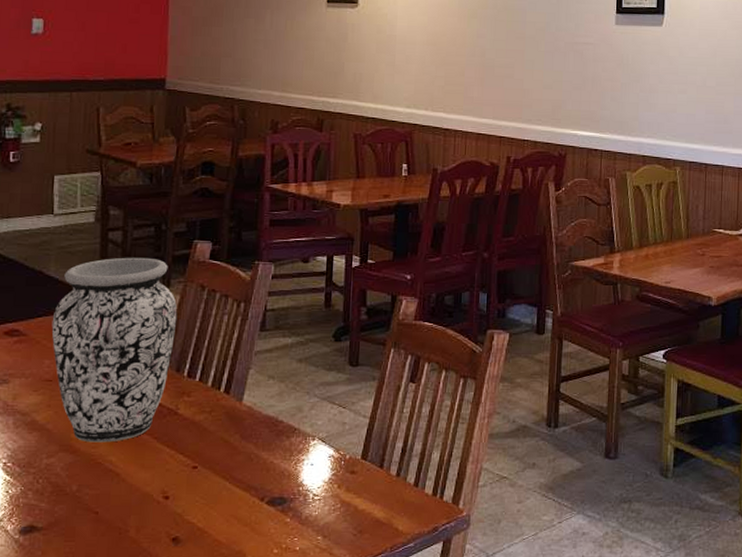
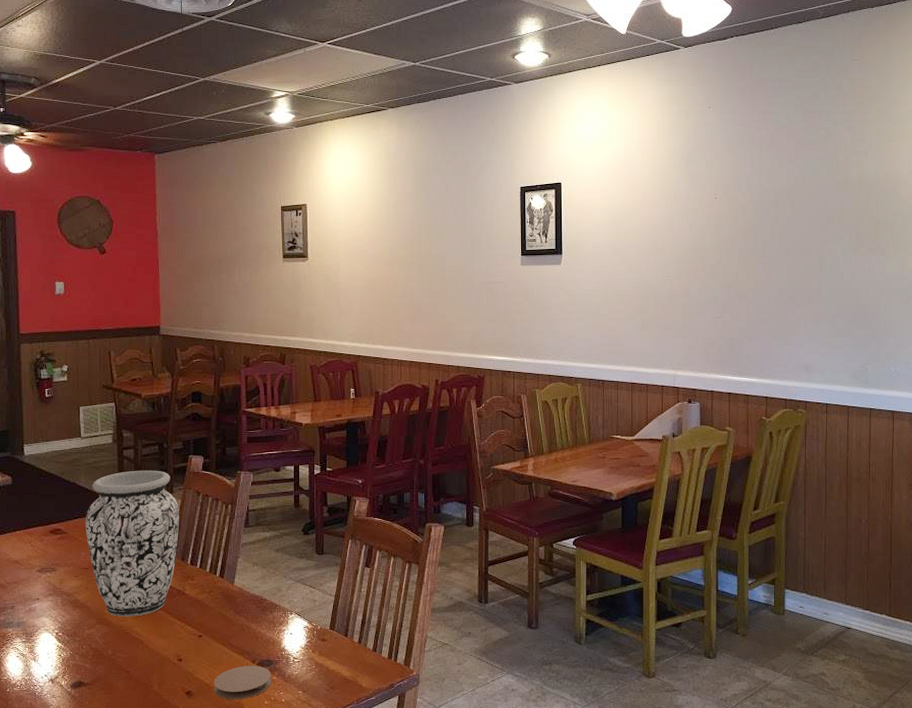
coaster: none [208,504,284,548] -> present [214,665,271,700]

